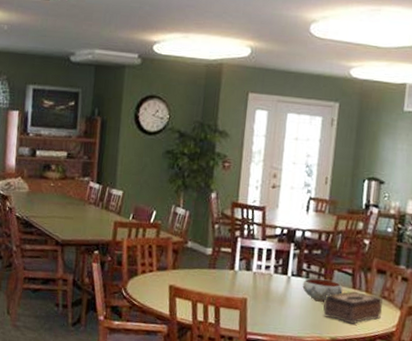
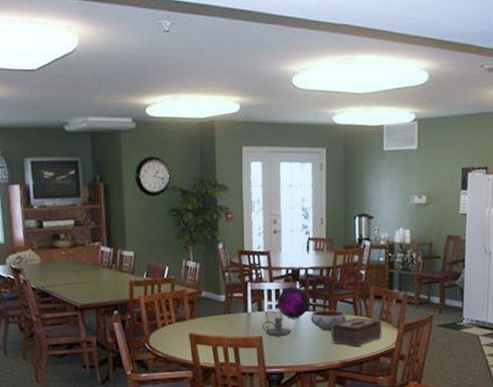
candle holder: none [248,279,280,302] -> present [262,317,292,337]
decorative orb: none [267,248,303,284] -> present [277,286,309,319]

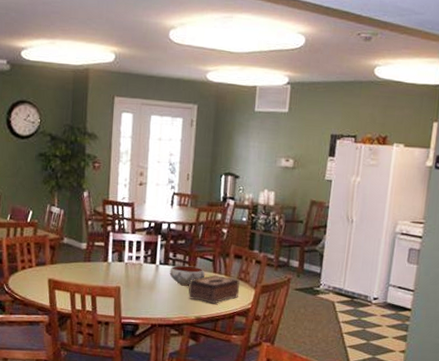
candle holder: present [262,317,292,337] -> none [121,269,150,289]
decorative orb: present [277,286,309,319] -> none [137,239,170,272]

